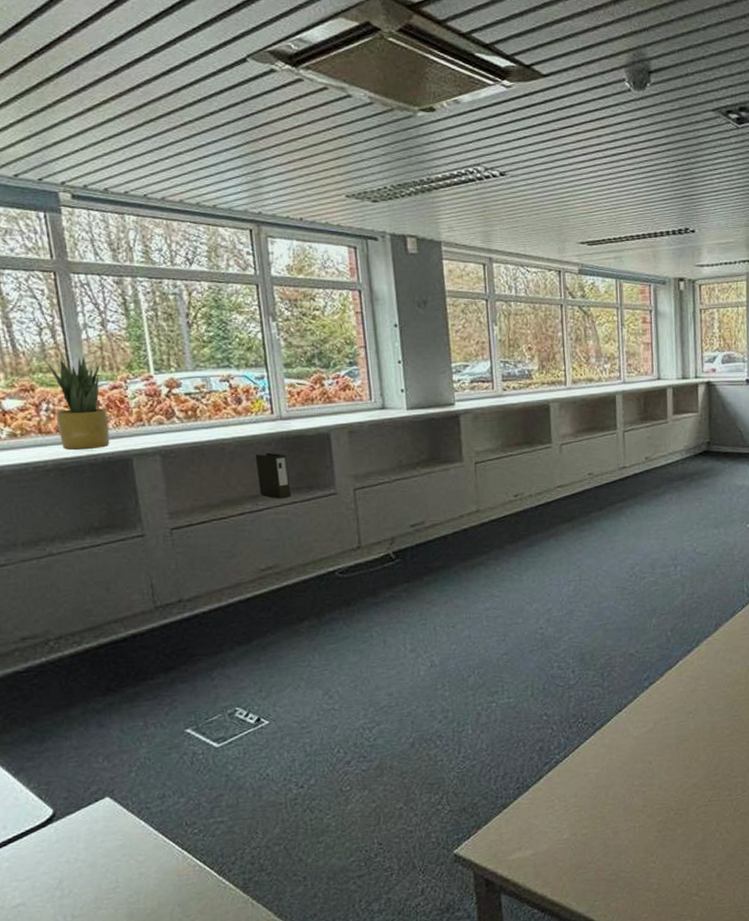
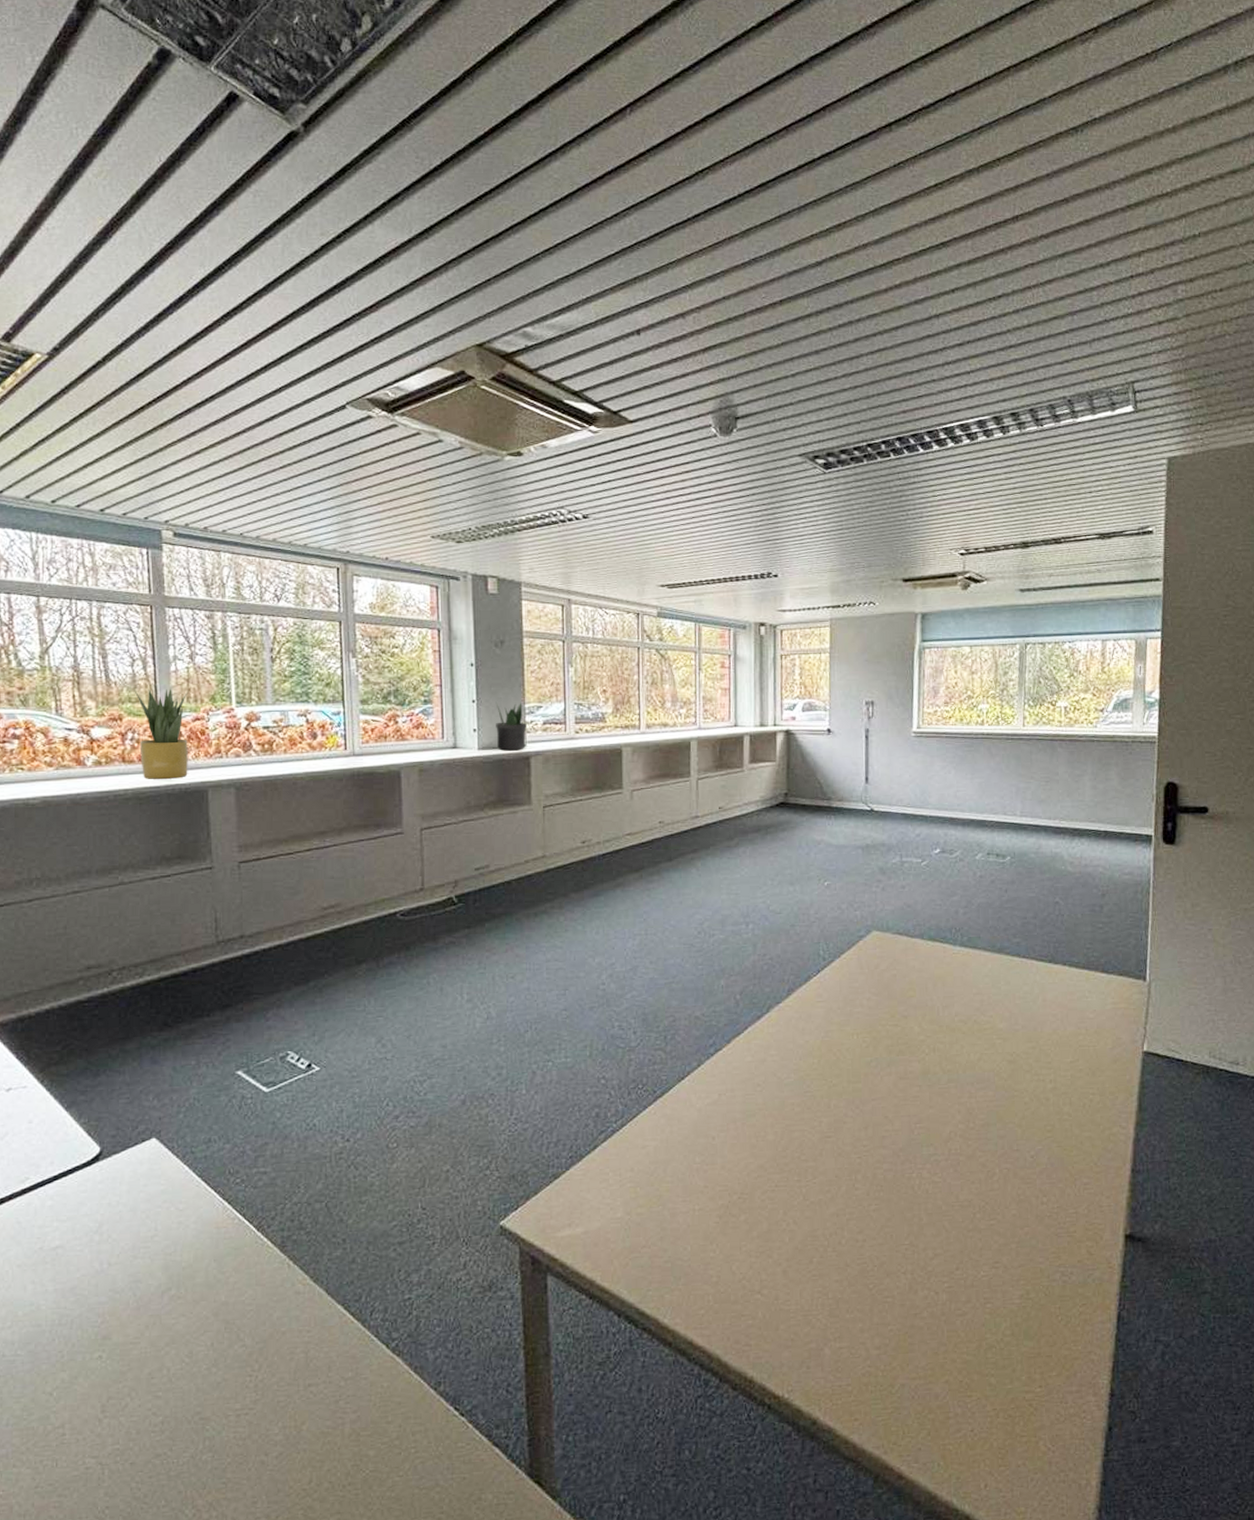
binder: present [255,452,291,499] -> none [326,788,358,836]
planter: none [422,362,454,410] -> present [495,702,527,751]

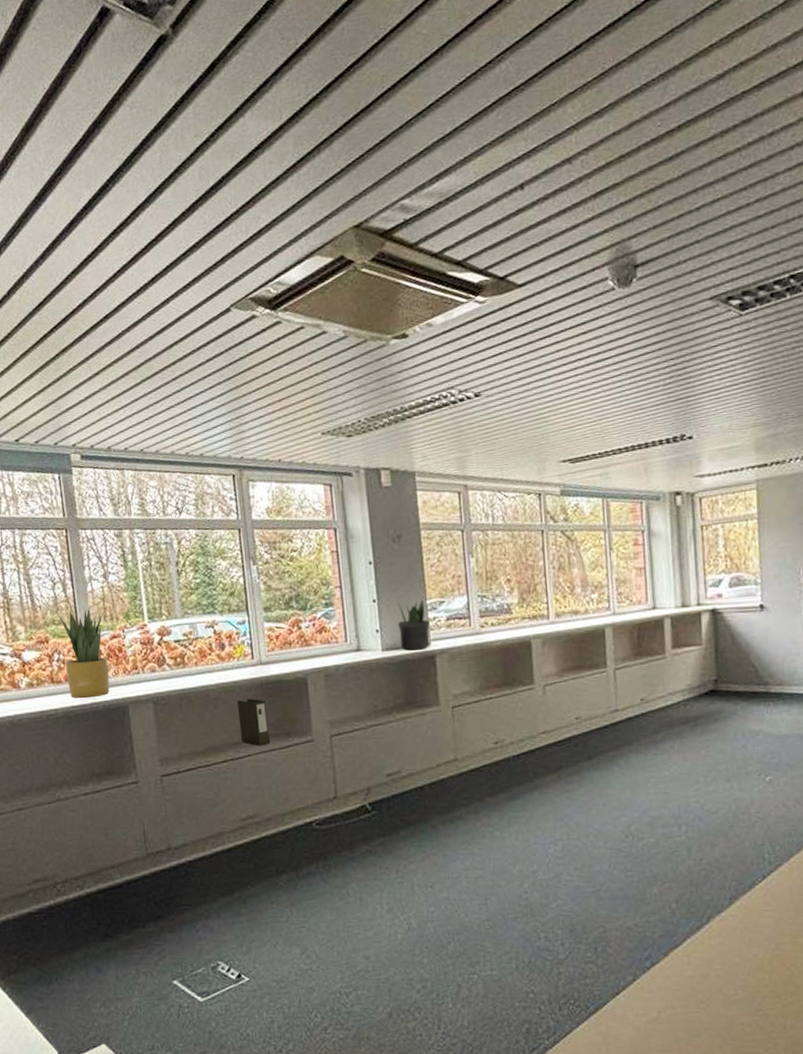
binder: none [326,788,358,836] -> present [236,698,270,746]

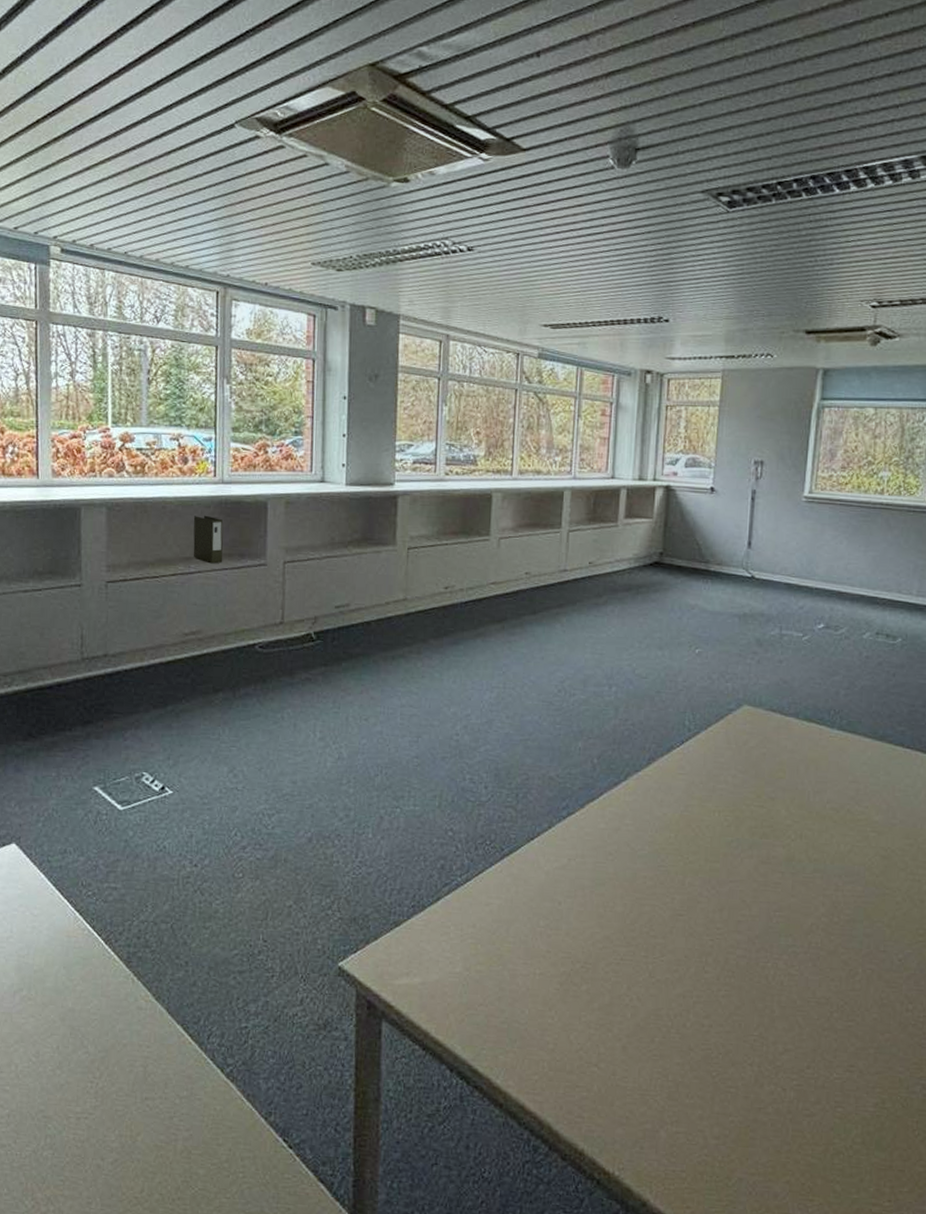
planter: present [57,608,110,698] -> none [16,404,68,495]
planter: present [396,599,430,651] -> none [365,438,396,489]

